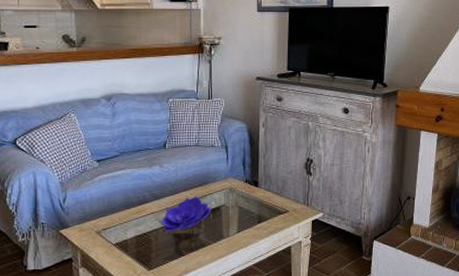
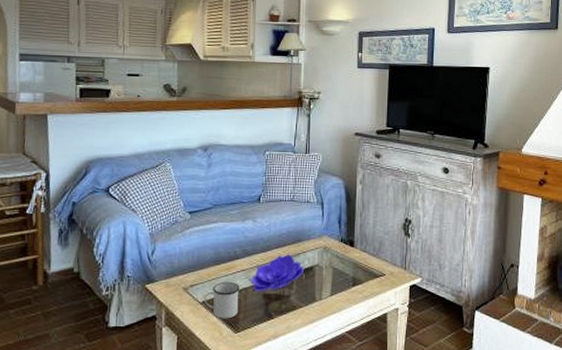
mug: none [116,224,151,258] -> present [203,281,240,319]

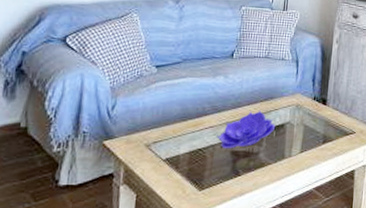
mug: present [203,281,240,319] -> none [167,138,207,176]

